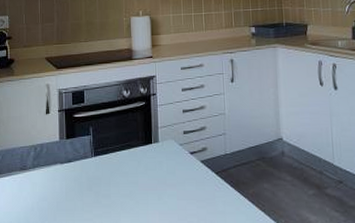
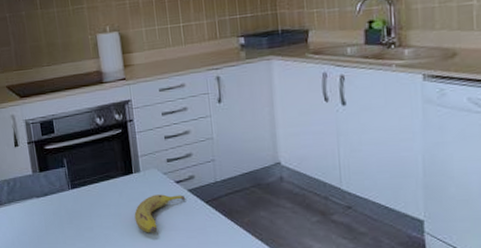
fruit: none [150,164,198,202] -> present [134,194,186,233]

